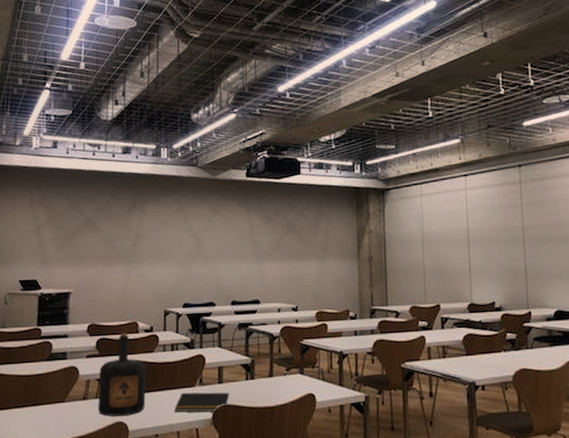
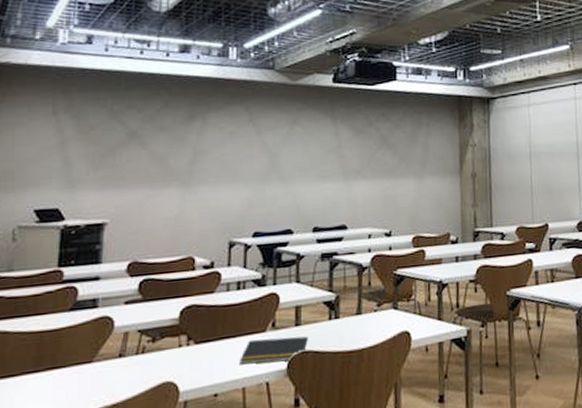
bottle: present [98,333,146,416] -> none [139,271,204,376]

